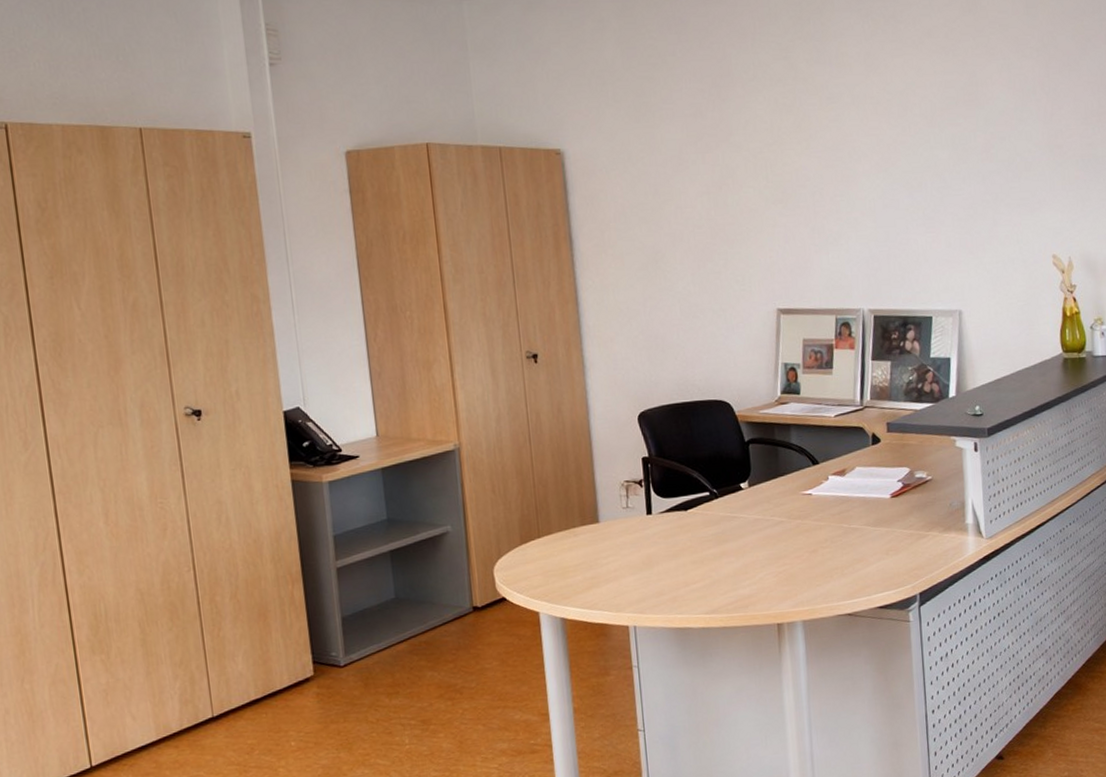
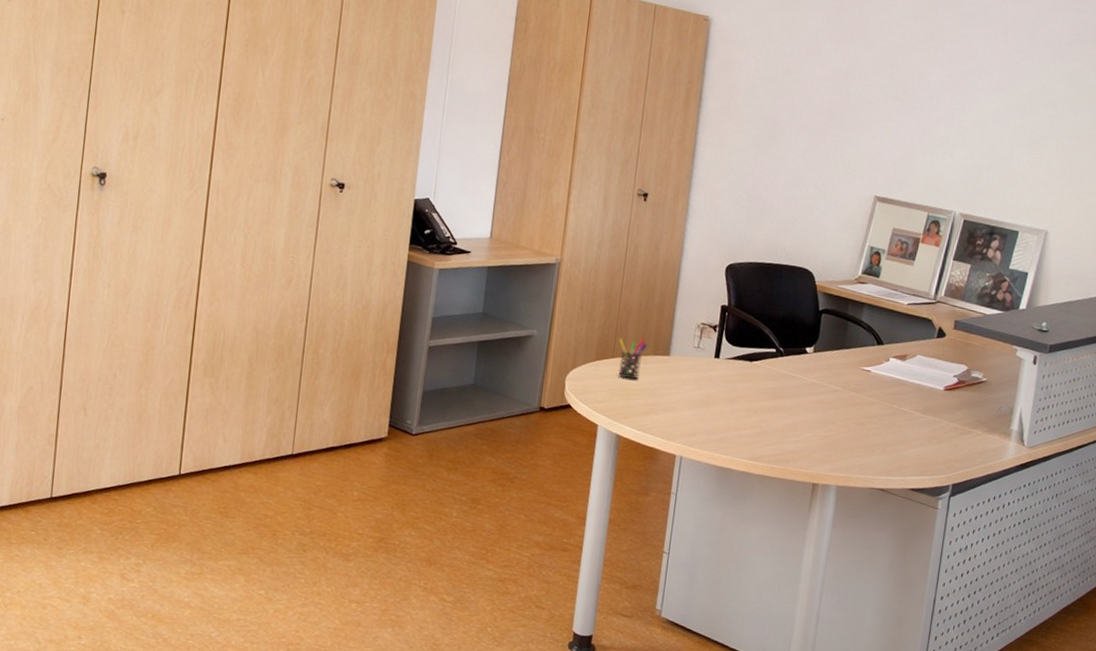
pen holder: none [541,509,573,557] -> present [618,338,648,380]

